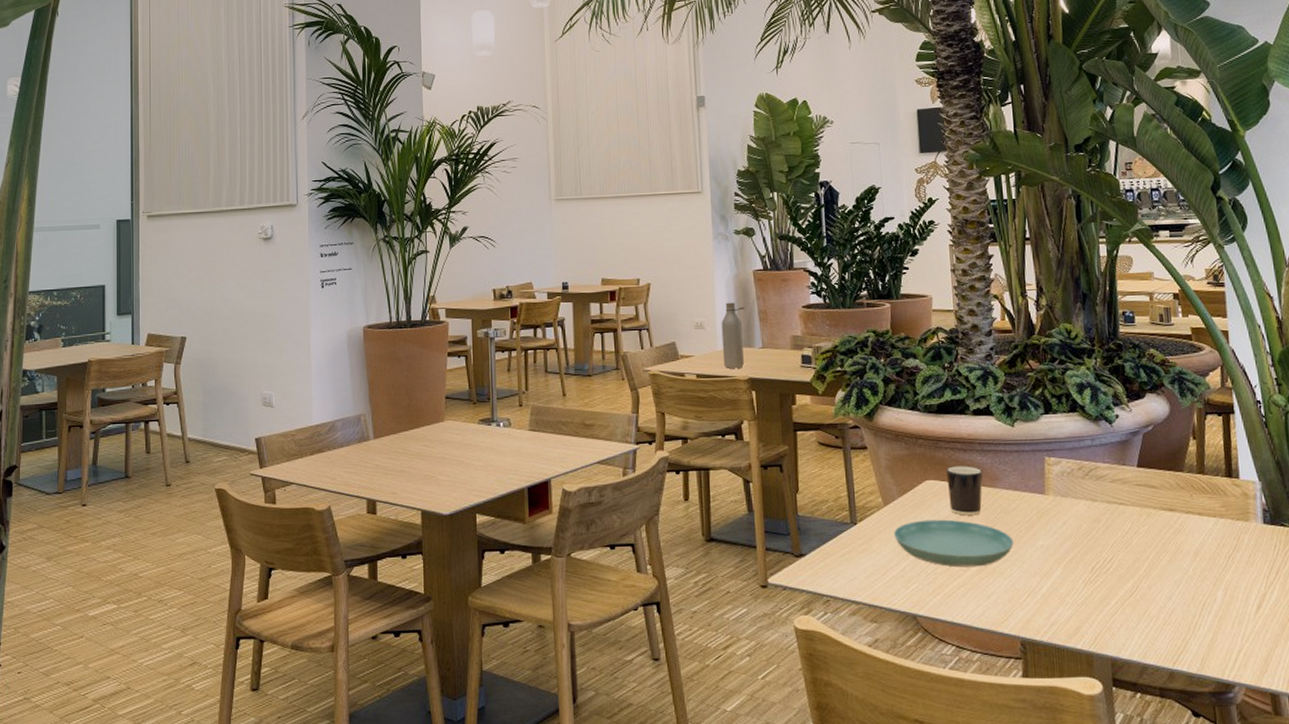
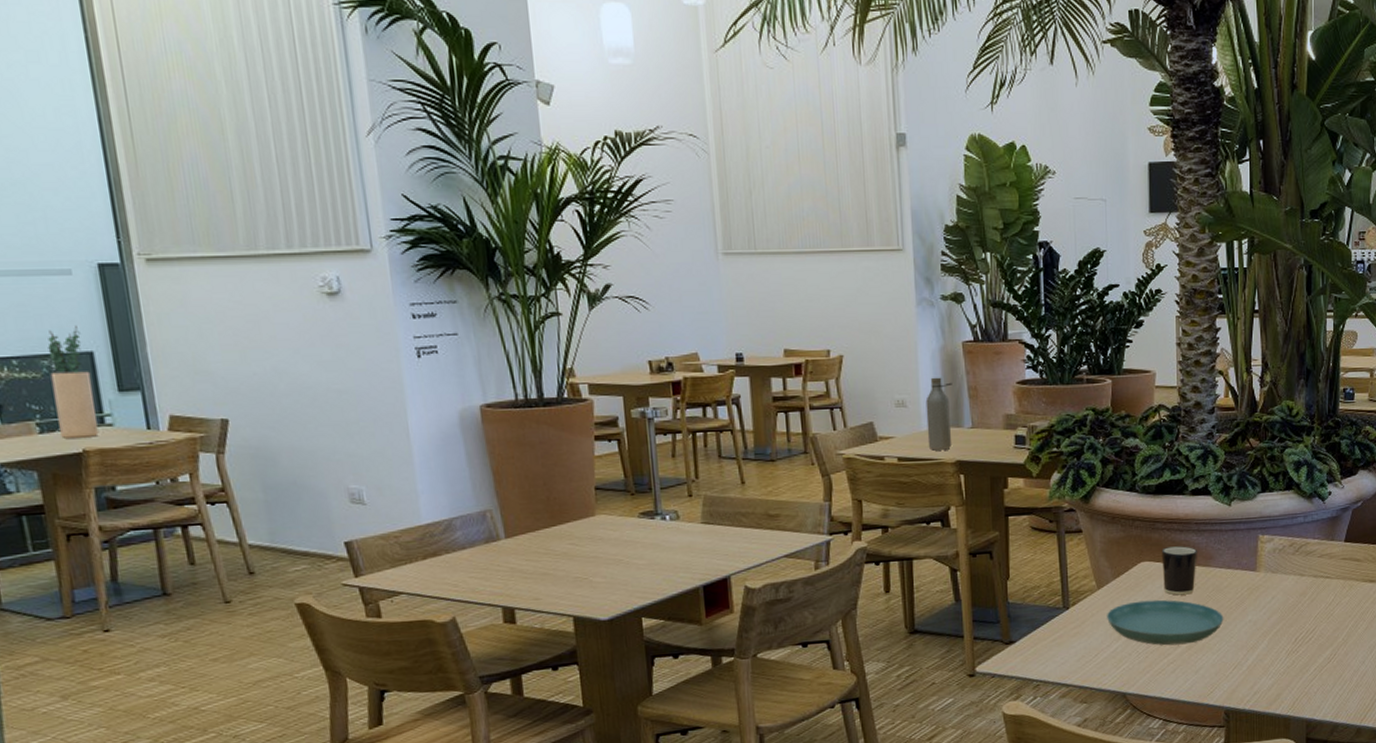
vase: none [76,265,101,351] -> present [47,324,99,438]

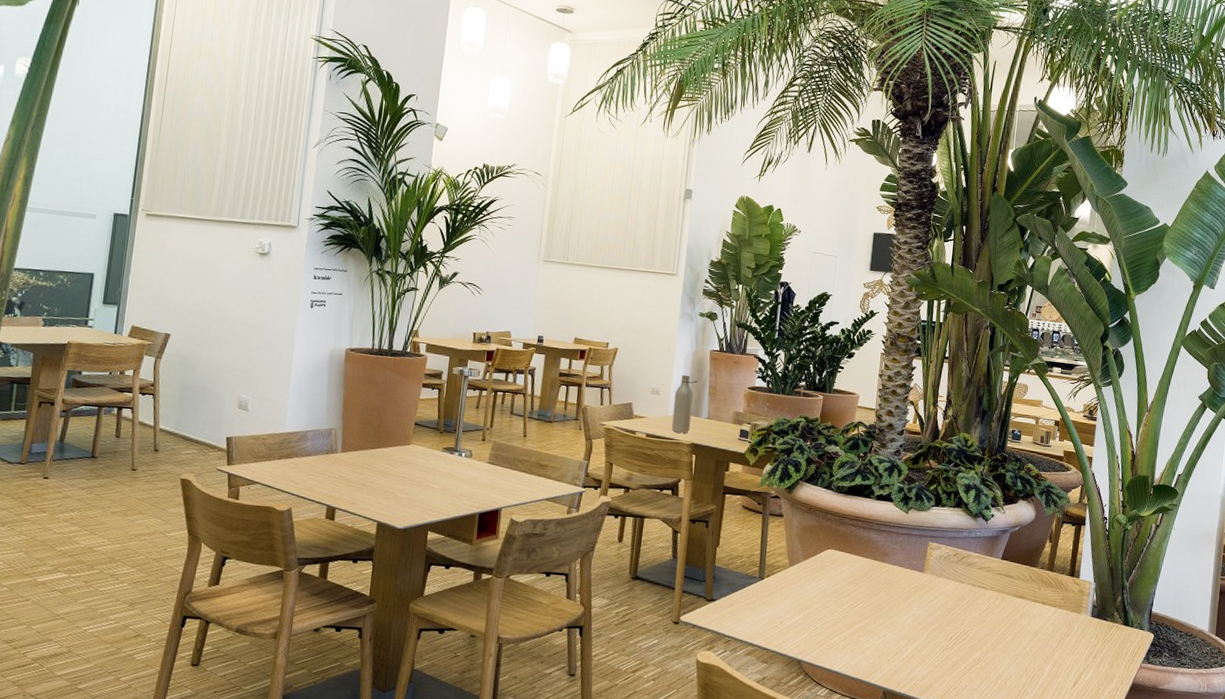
vase: present [47,324,99,438] -> none [56,253,90,334]
saucer: present [1107,599,1224,646] -> none [794,582,892,626]
mug: present [1161,546,1197,596] -> none [844,540,876,583]

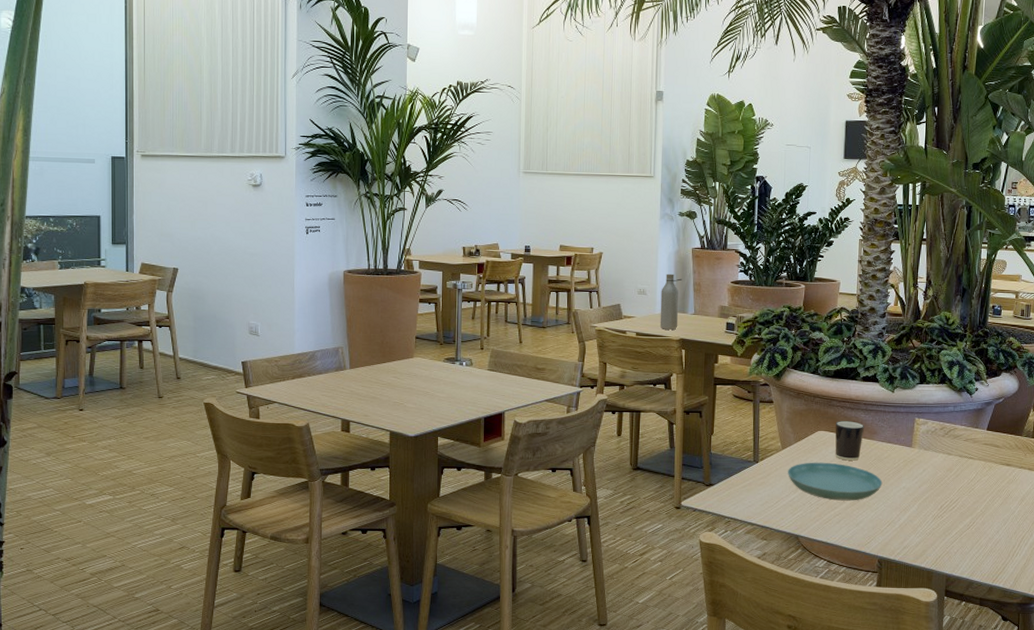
saucer: none [794,582,892,626] -> present [788,462,883,501]
mug: none [844,540,876,583] -> present [835,421,864,461]

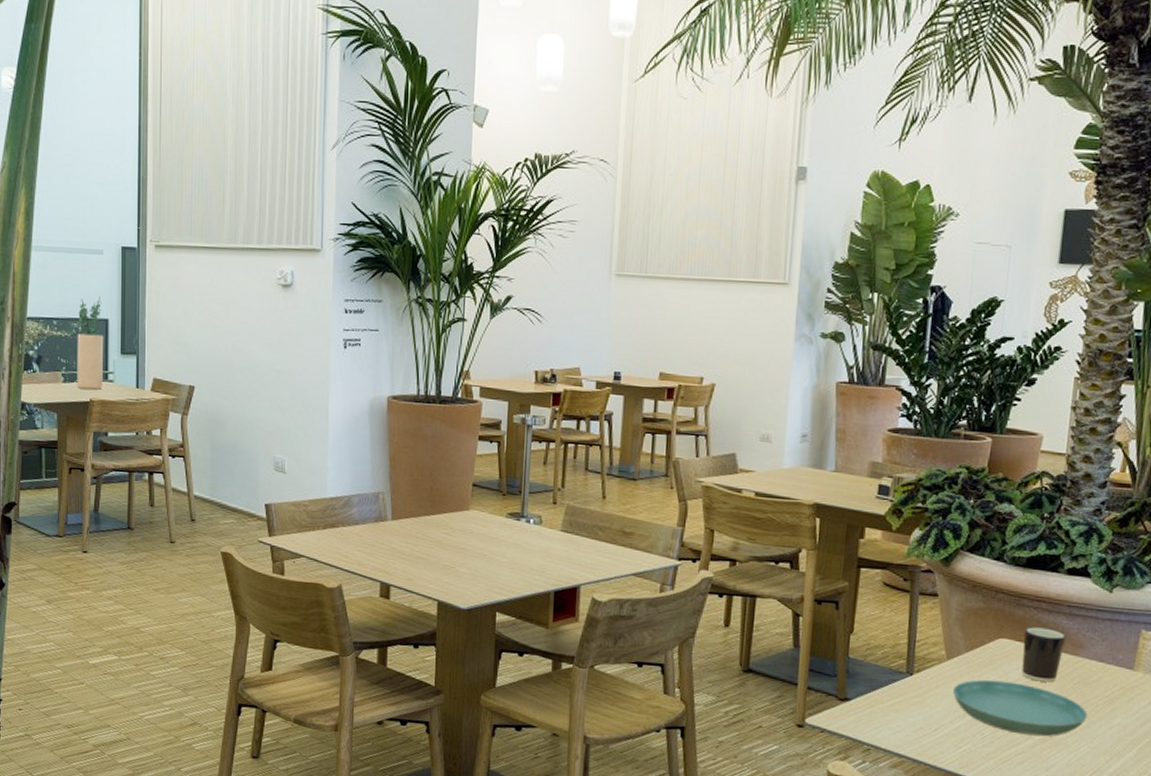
vase: none [72,197,97,274] -> present [77,296,104,390]
water bottle: present [660,273,682,331] -> none [787,415,821,492]

